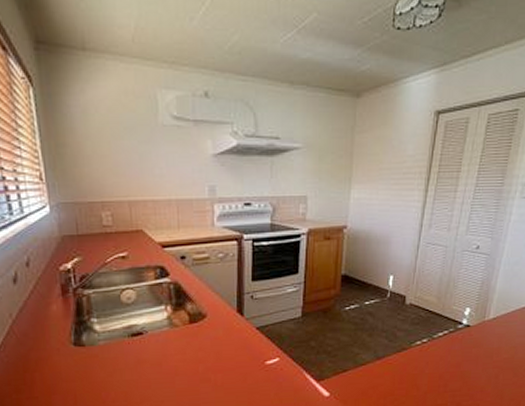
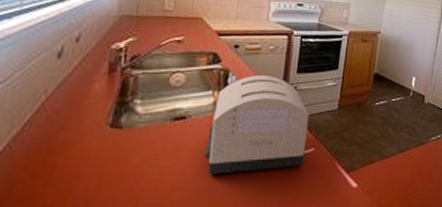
toaster: none [165,285,270,387] -> present [203,72,309,175]

